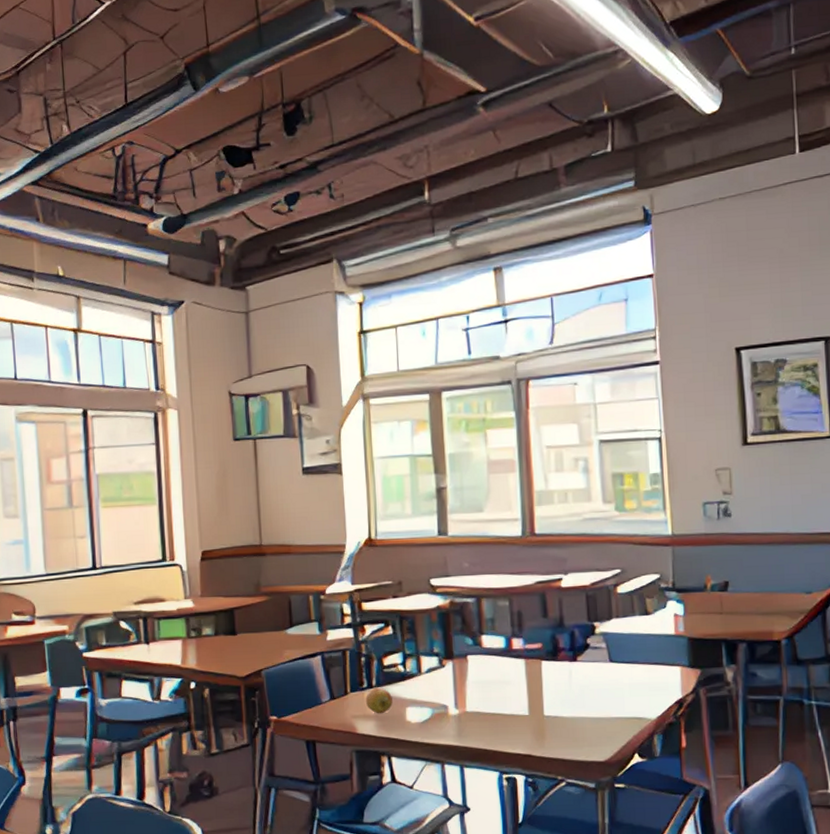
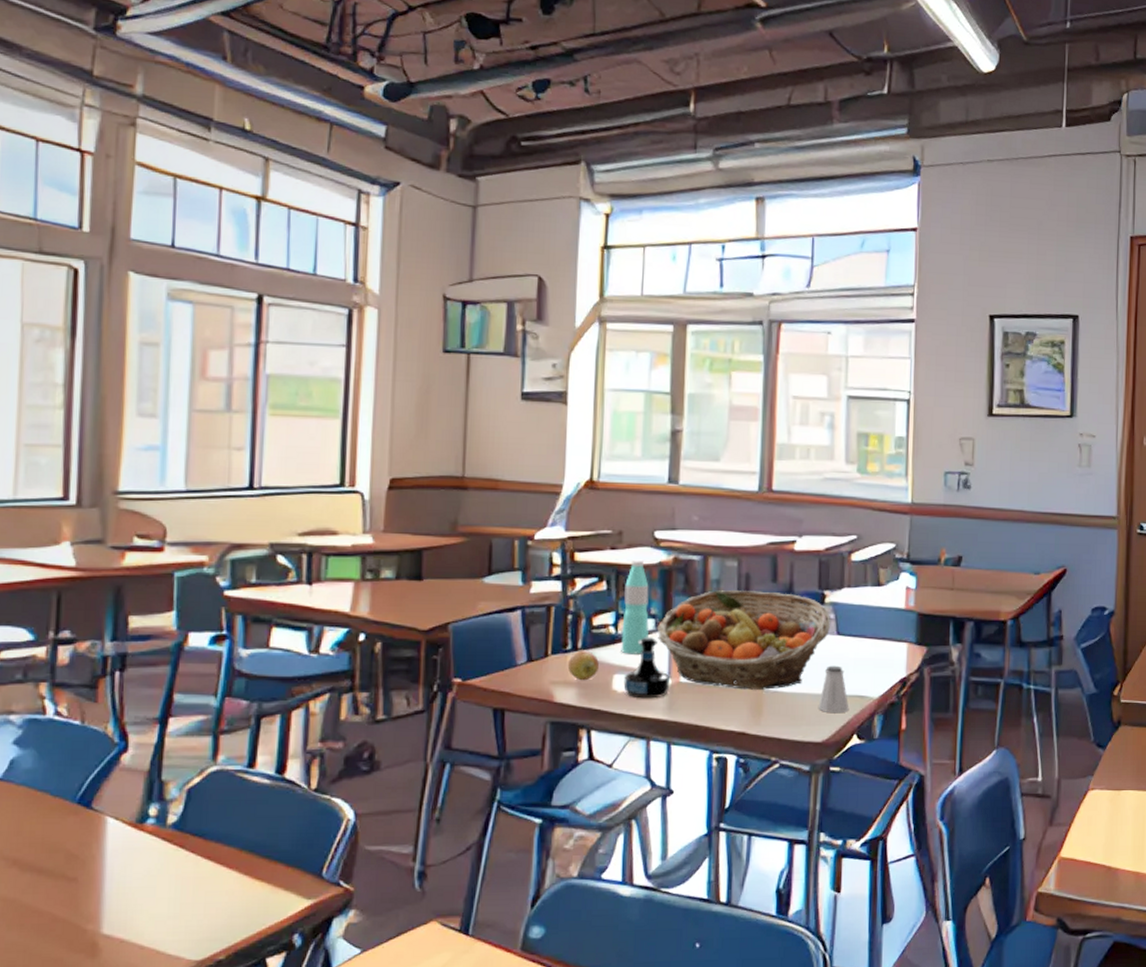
water bottle: none [408,605,434,689] -> present [621,559,649,654]
tequila bottle: none [415,673,457,728] -> present [623,637,669,699]
fruit basket: none [440,626,603,716] -> present [657,590,831,690]
saltshaker: none [597,690,629,735] -> present [818,665,849,714]

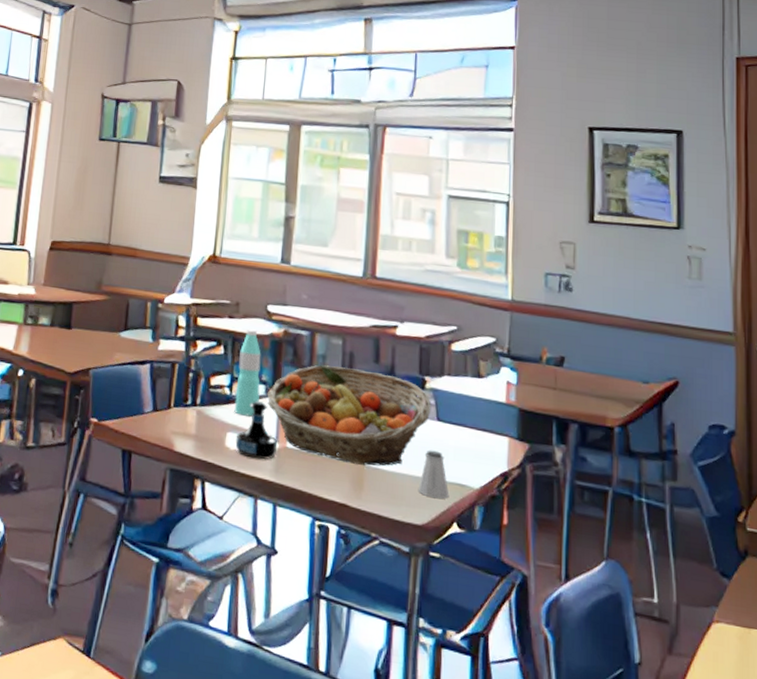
apple: present [567,650,599,681] -> none [187,406,214,435]

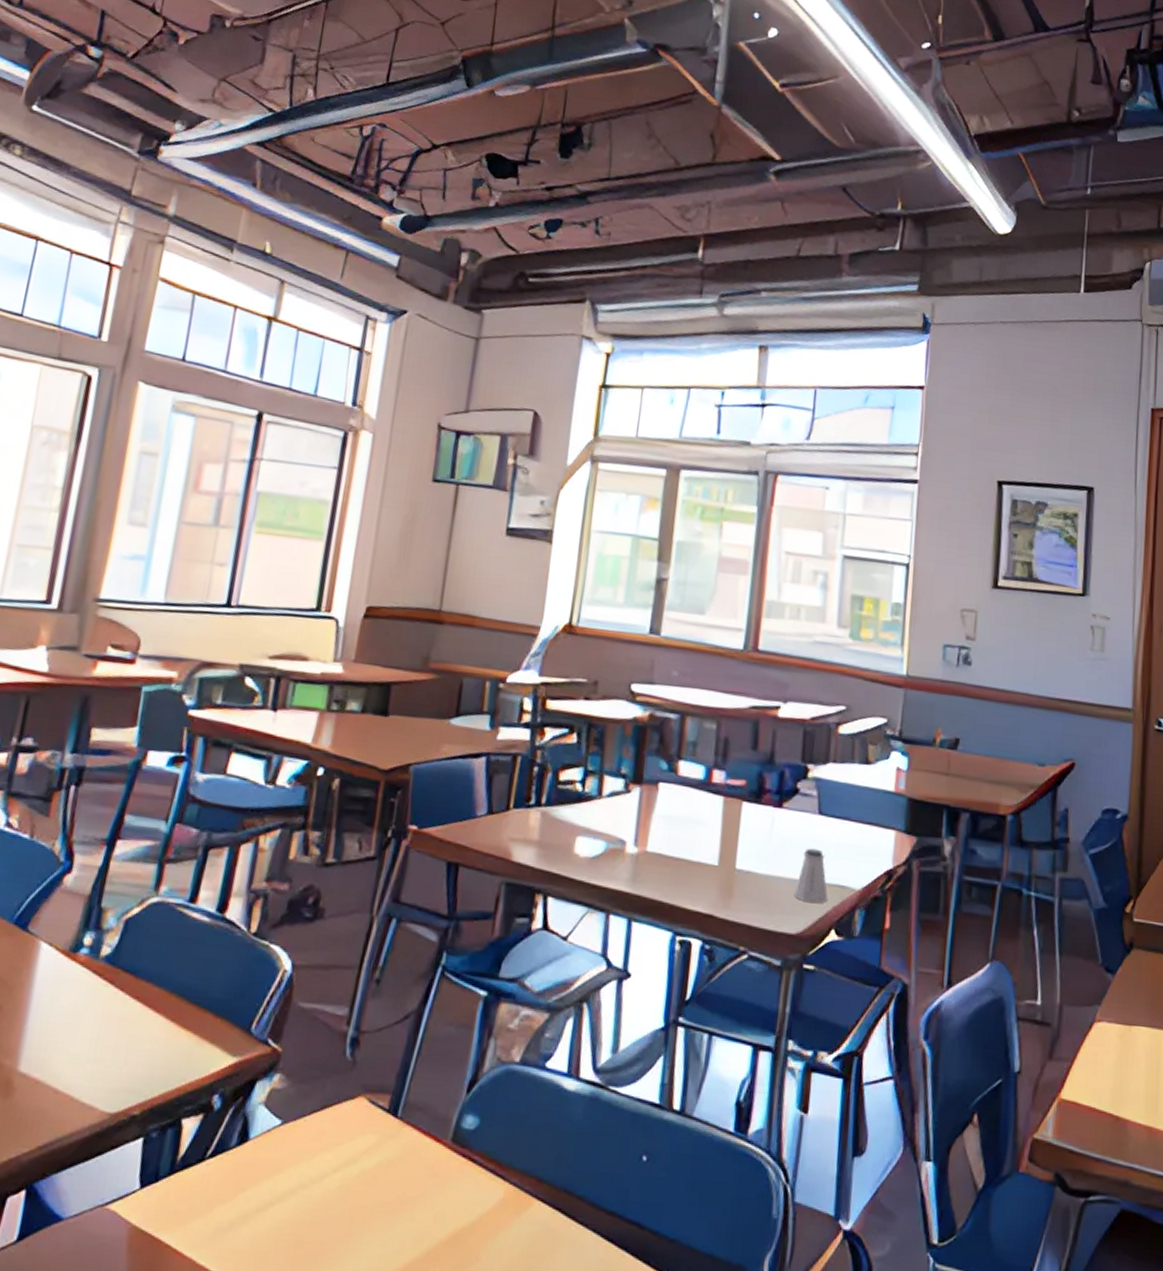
water bottle: present [234,329,261,417] -> none [586,712,622,817]
tequila bottle: present [235,401,277,460] -> none [586,798,636,868]
fruit basket: present [267,365,432,466] -> none [626,753,814,869]

